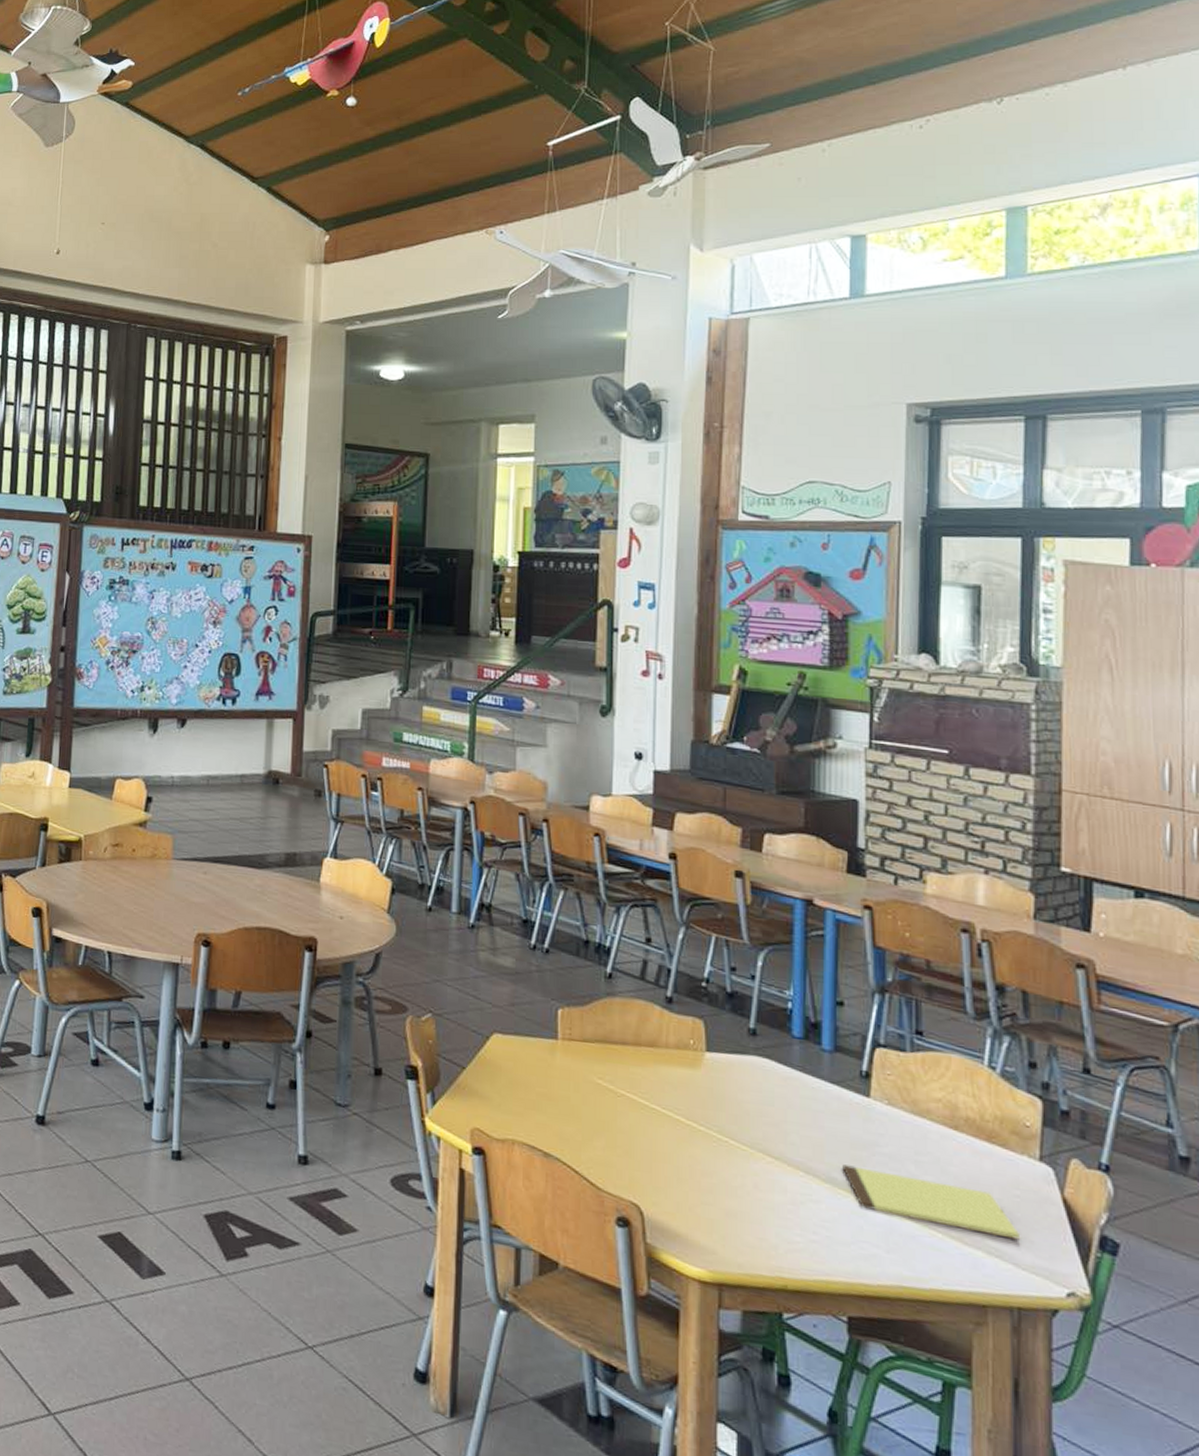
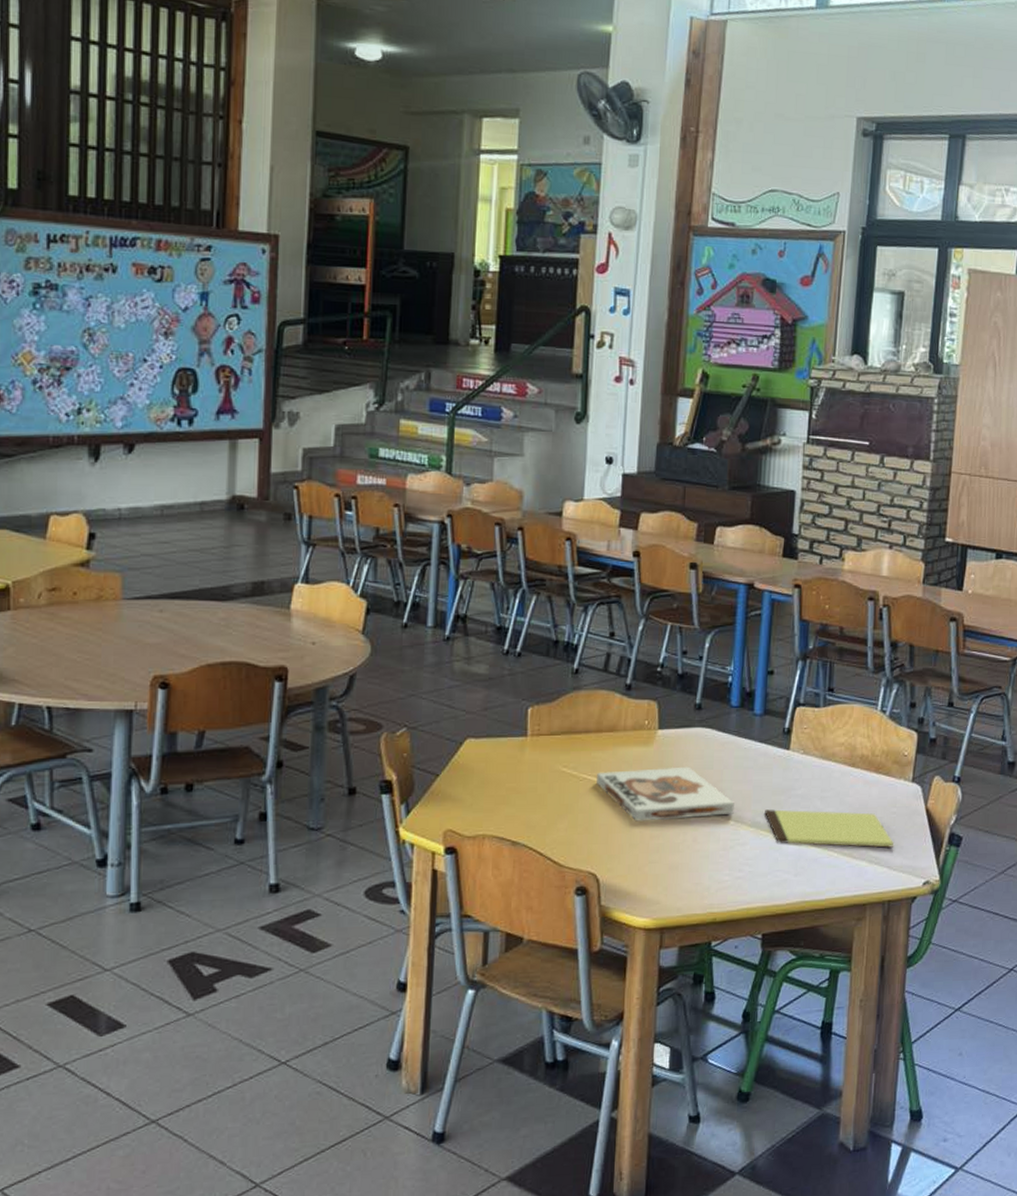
board game: none [637,1090,804,1164] -> present [597,766,735,822]

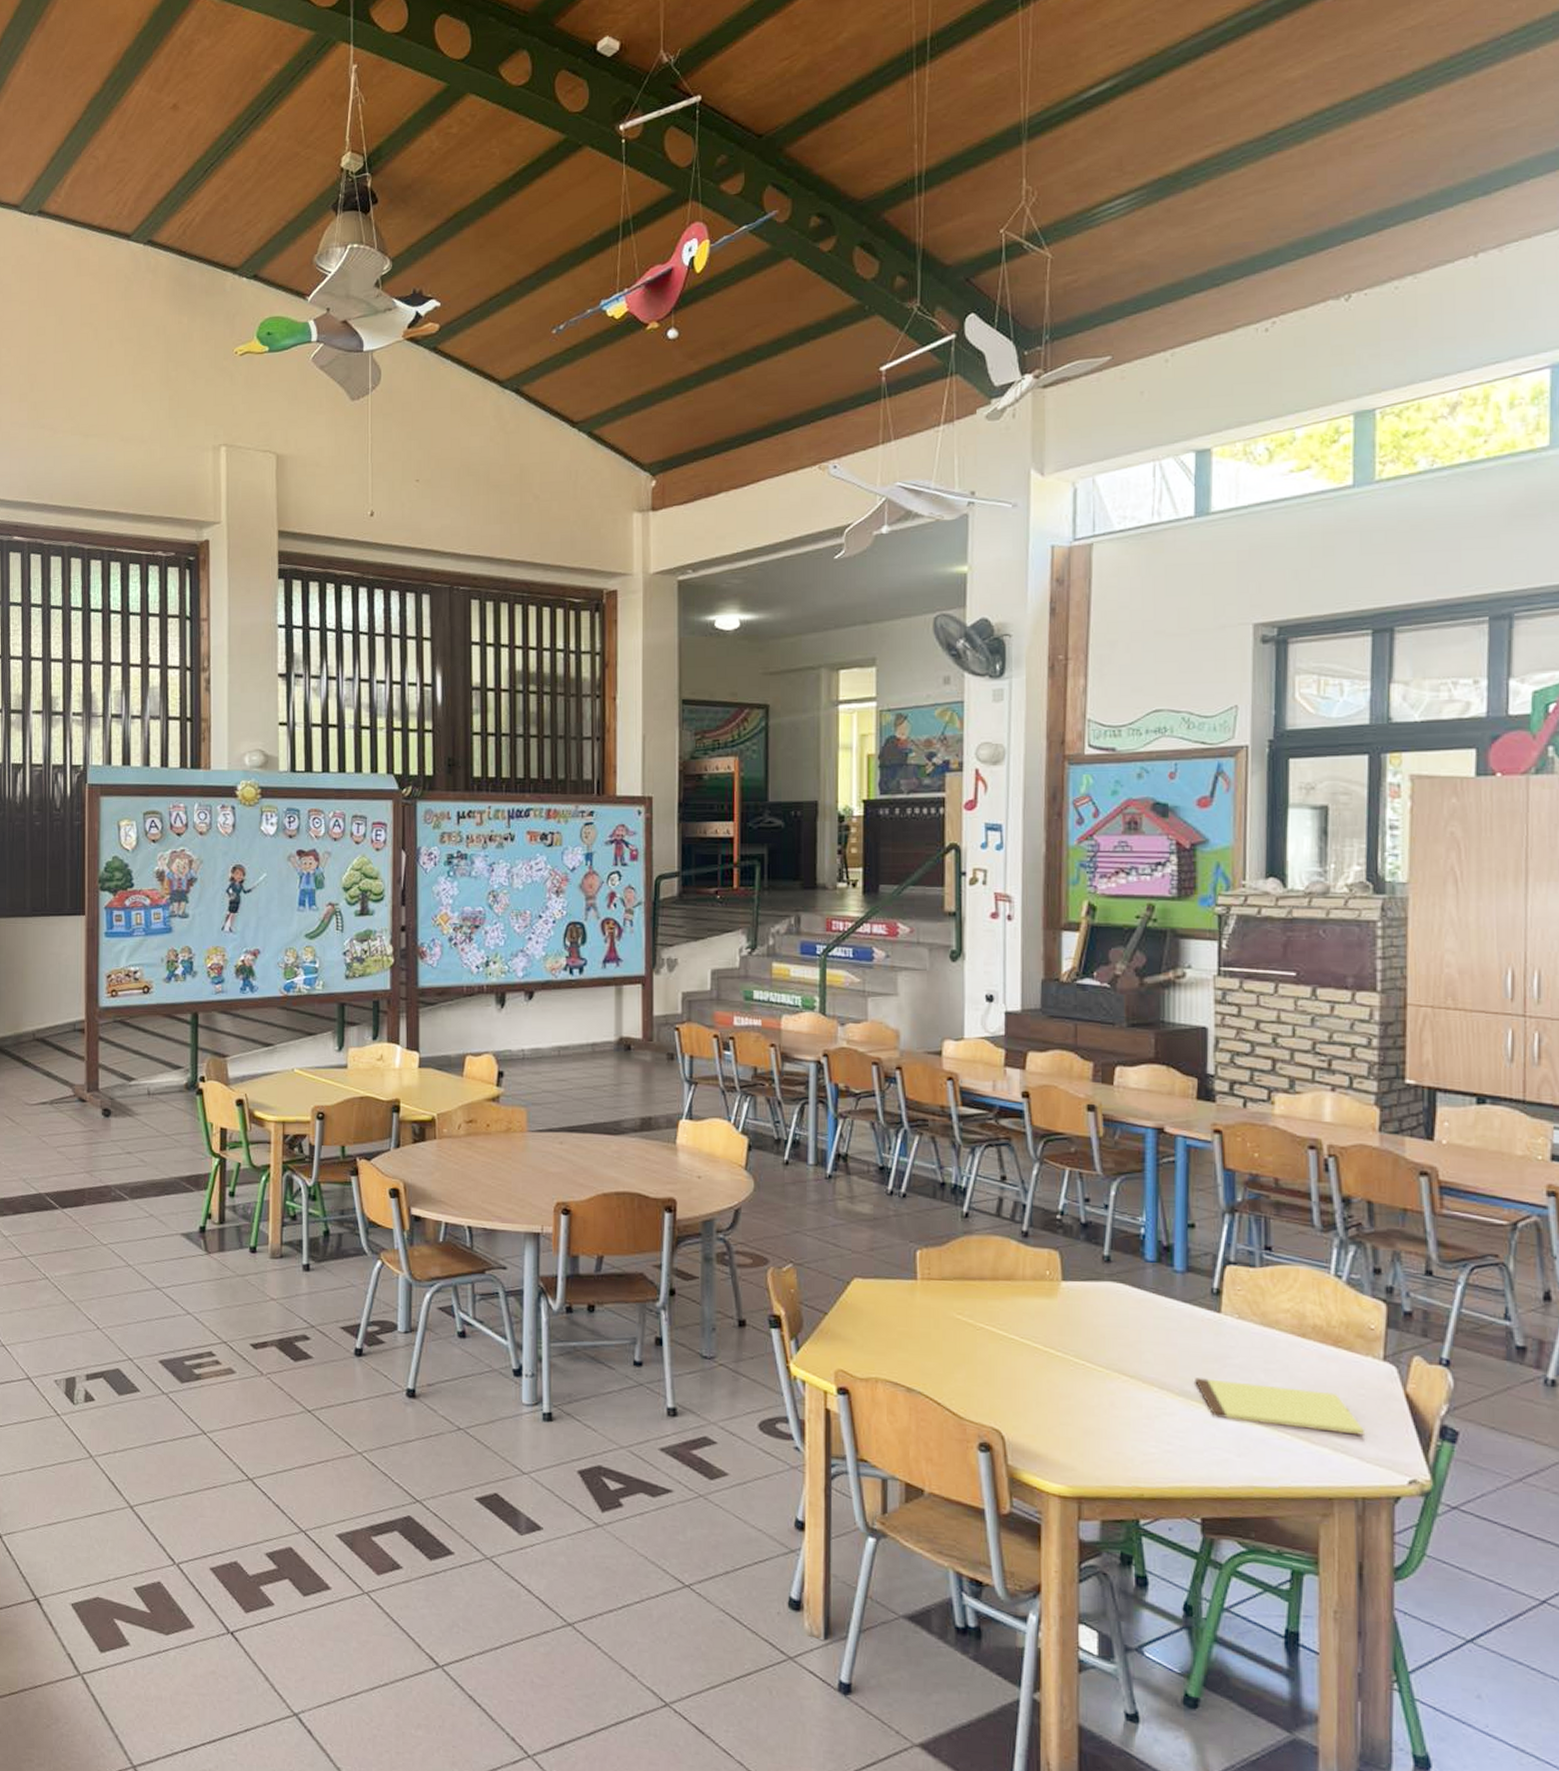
board game: present [597,766,735,822] -> none [995,1322,1158,1381]

